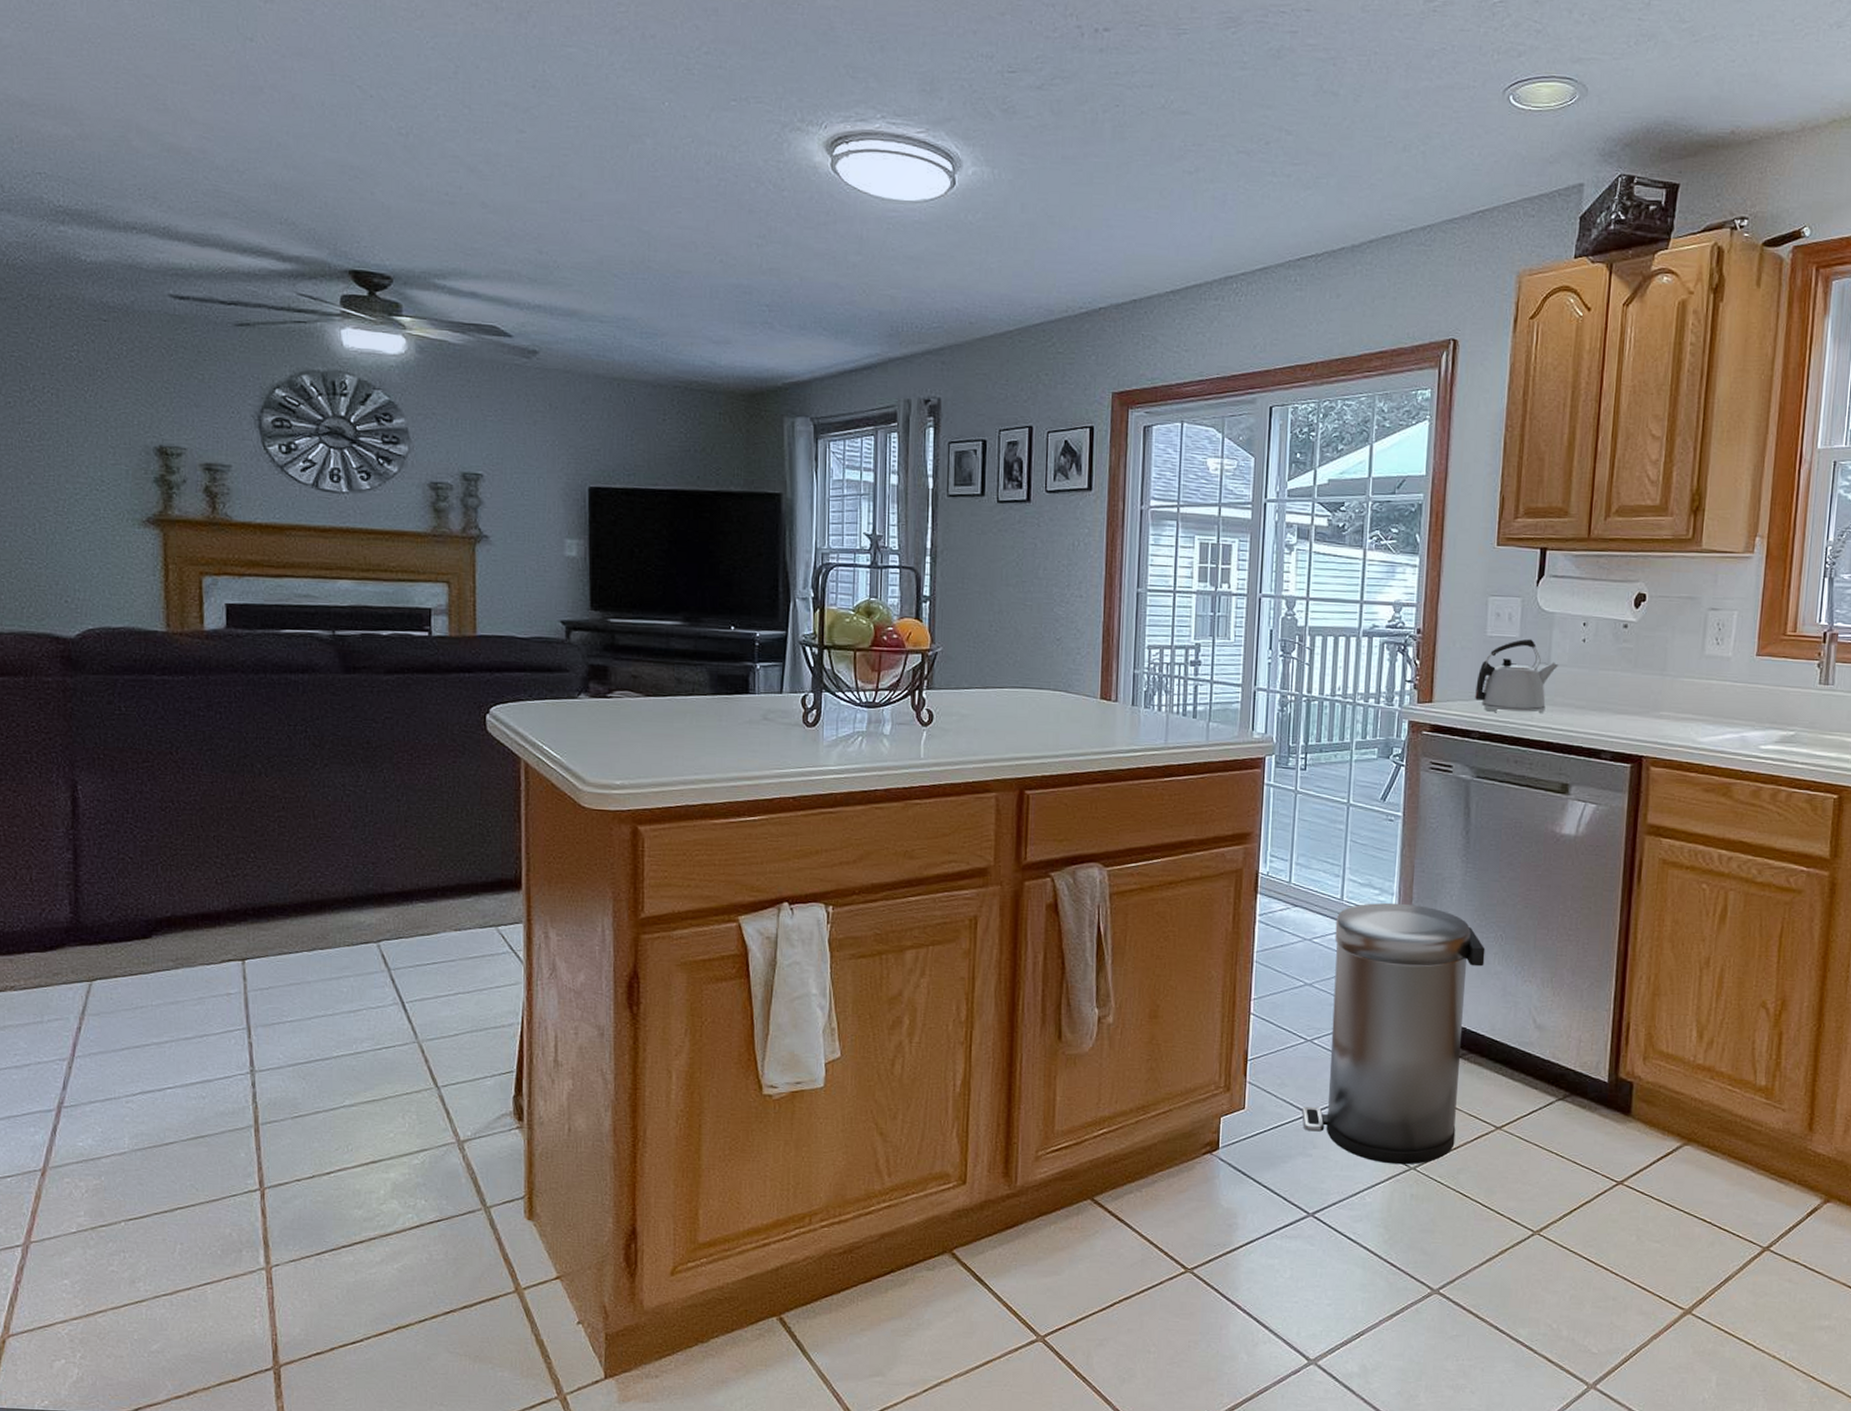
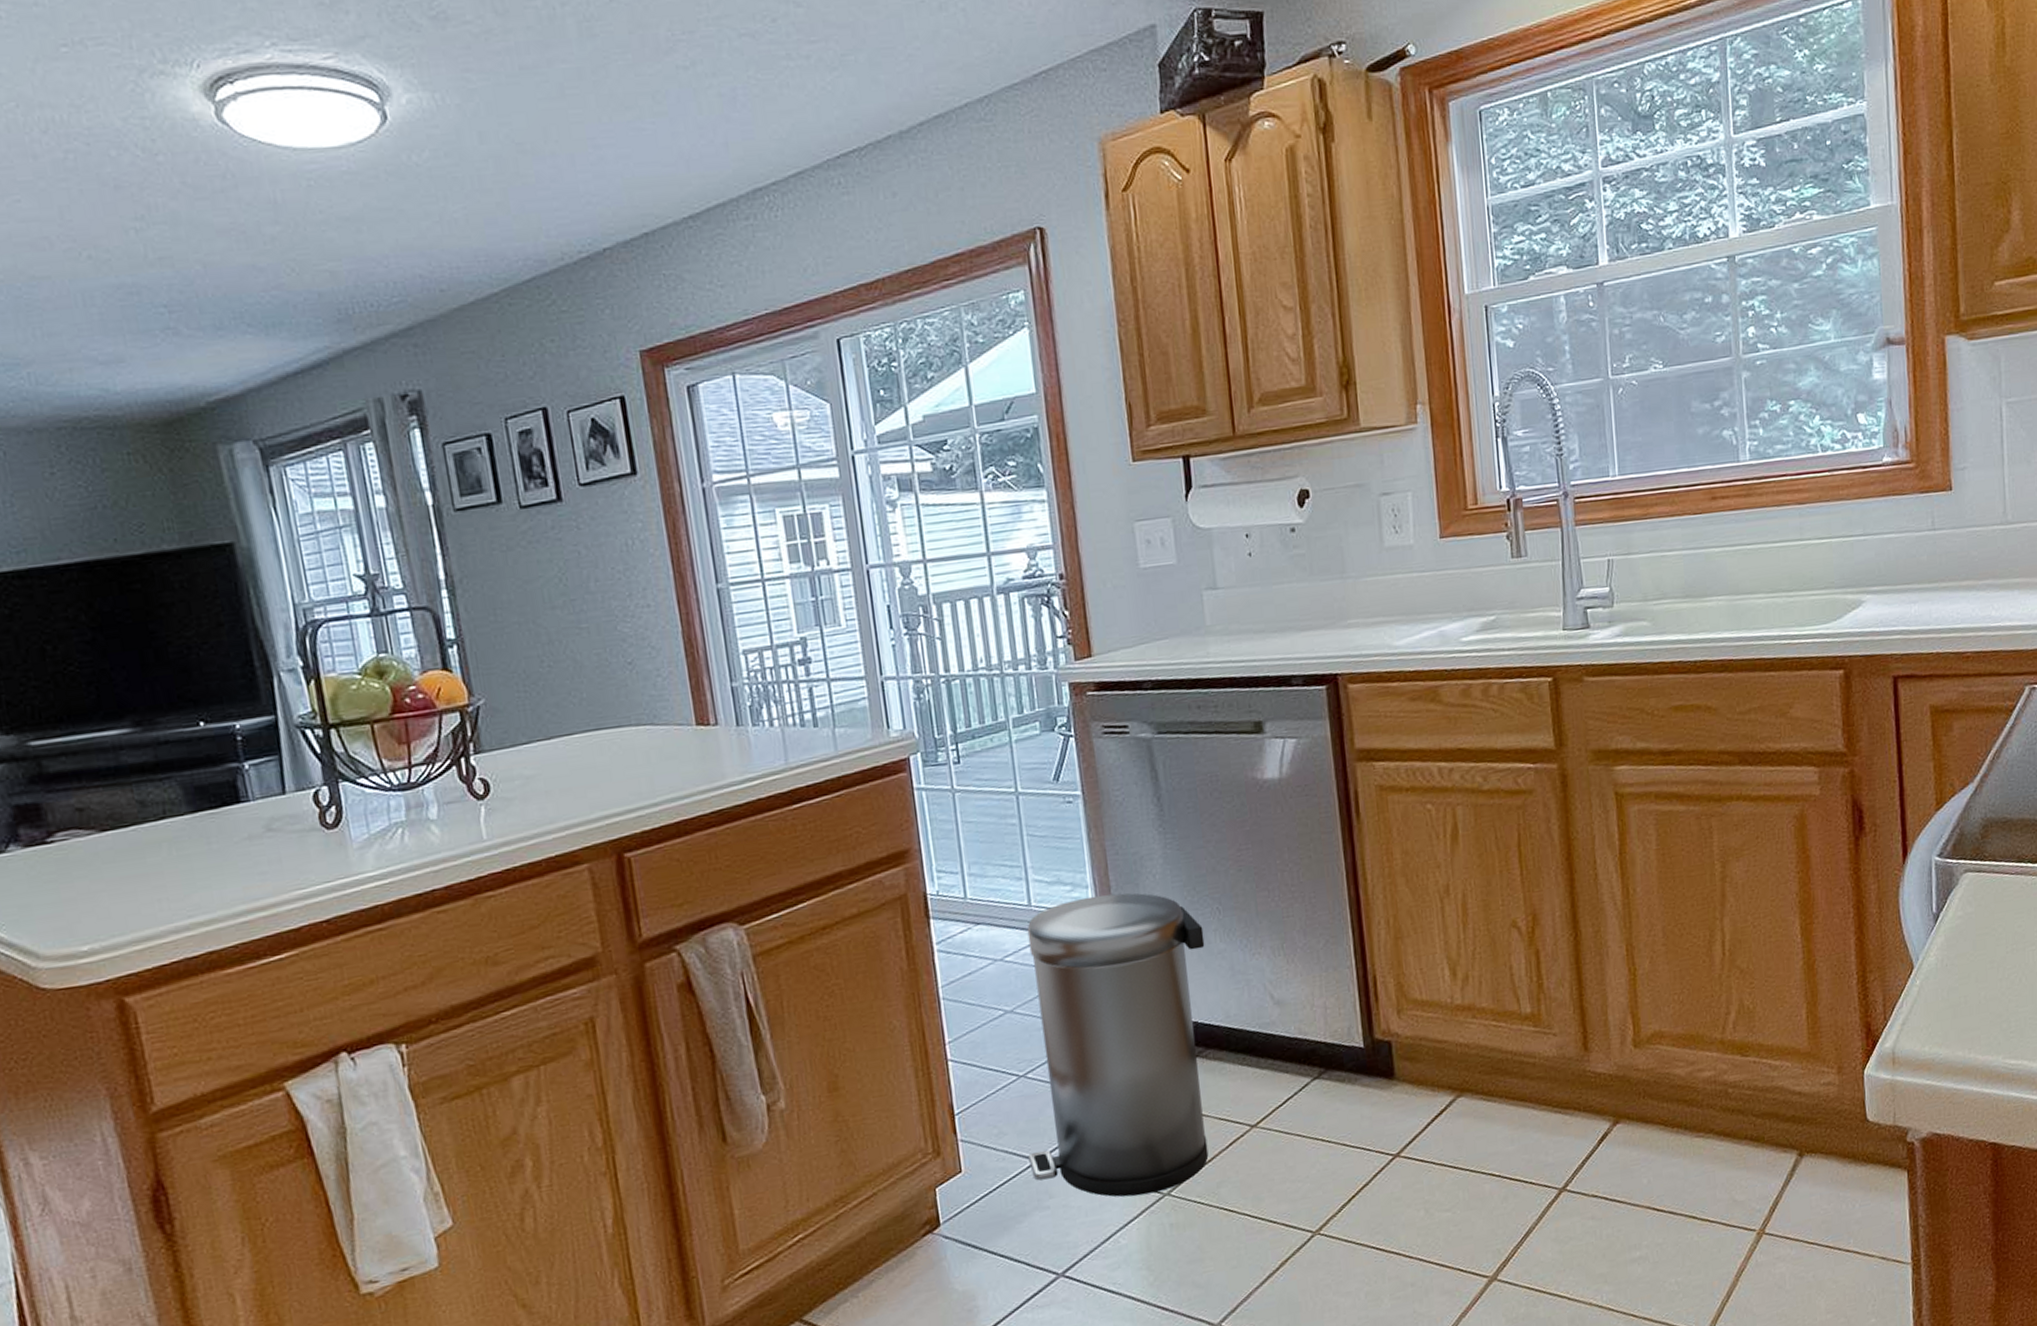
kettle: present [1474,639,1559,714] -> none [1137,563,1227,655]

